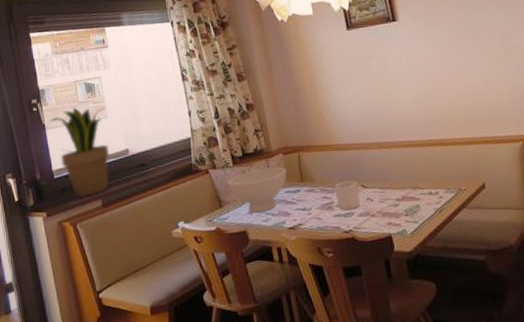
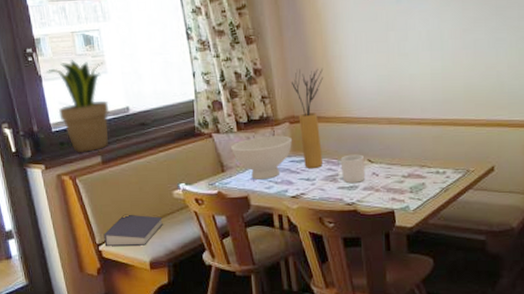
book: none [104,257,163,294] -> present [104,214,163,247]
vase: none [281,98,318,198] -> present [290,68,324,168]

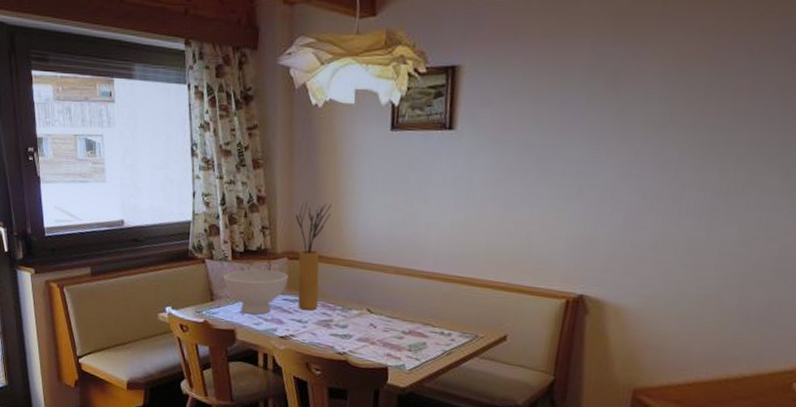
potted plant: present [45,59,110,152] -> none [44,163,104,262]
book: present [104,214,163,247] -> none [85,330,145,365]
mug: present [340,154,366,184] -> none [336,300,364,333]

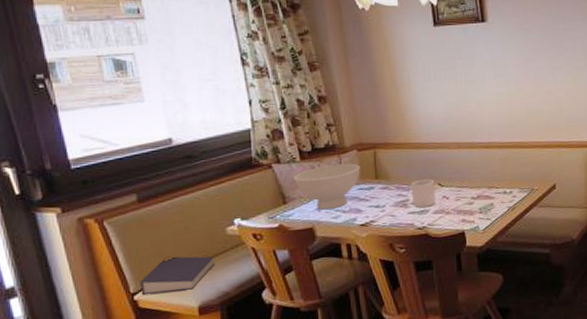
book: none [85,330,145,365] -> present [140,256,215,296]
vase: present [295,201,332,311] -> none [358,95,393,195]
mug: none [336,300,364,333] -> present [410,178,436,208]

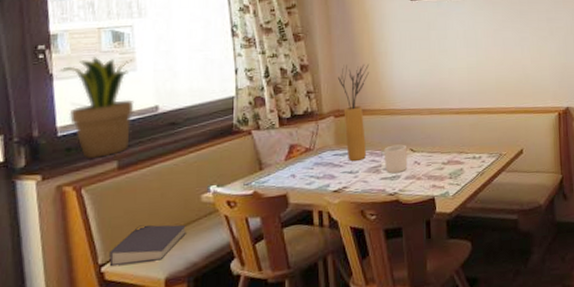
potted plant: none [62,86,147,191] -> present [59,56,135,158]
bowl: present [294,163,361,210] -> none [272,129,337,176]
vase: none [358,95,393,195] -> present [337,63,370,161]

